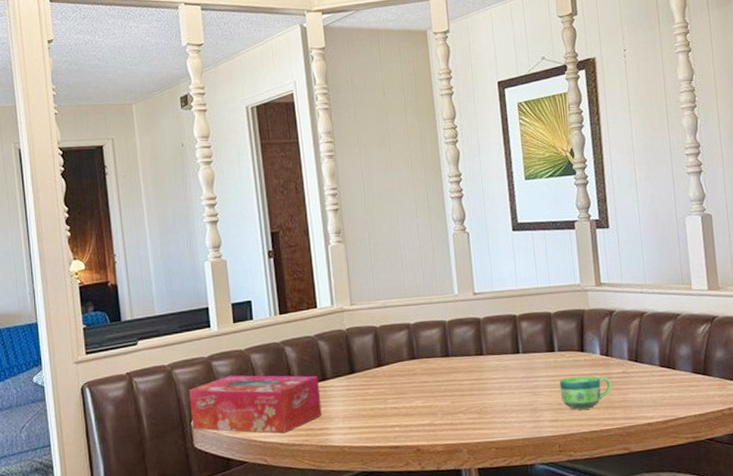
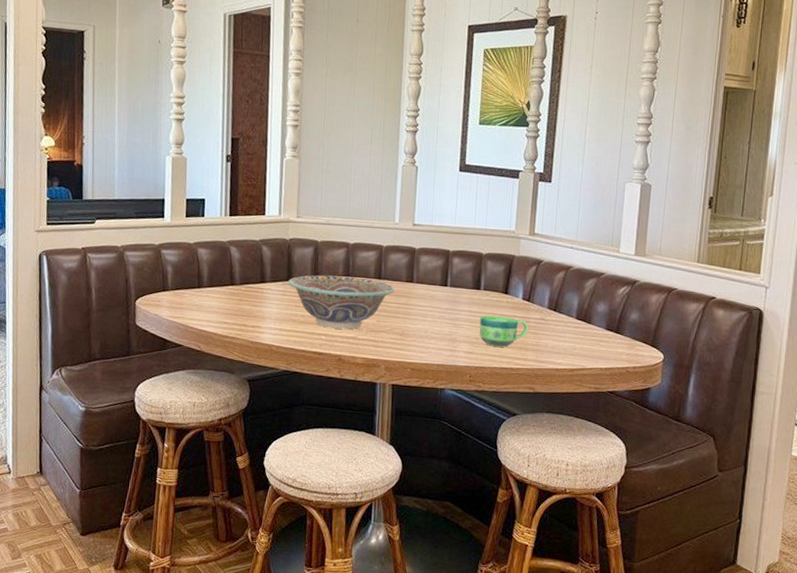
tissue box: present [189,375,322,434] -> none [136,264,258,325]
decorative bowl: none [350,358,465,418] -> present [287,275,395,329]

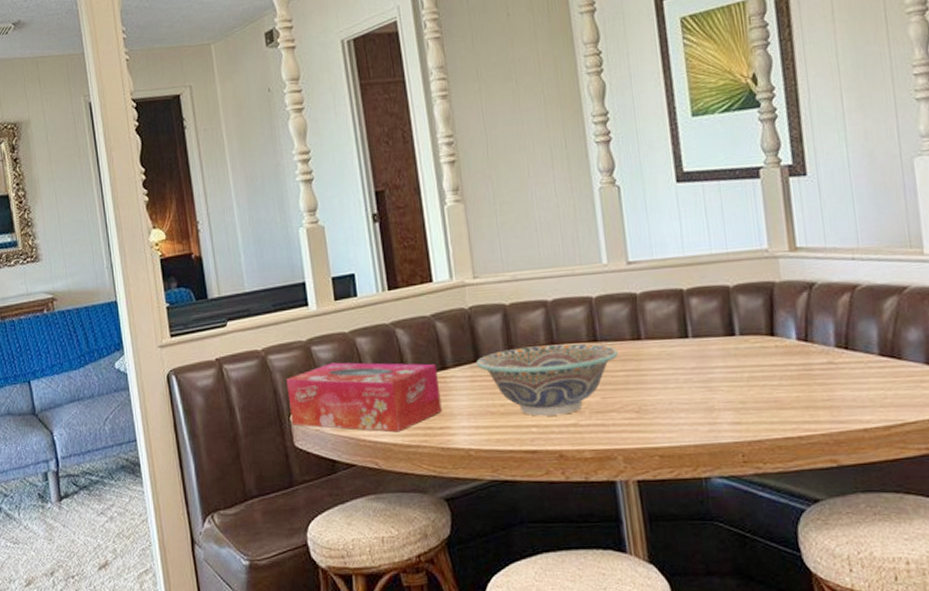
tissue box: none [136,264,258,325] -> present [286,362,442,433]
cup: present [479,315,529,347] -> none [742,367,814,410]

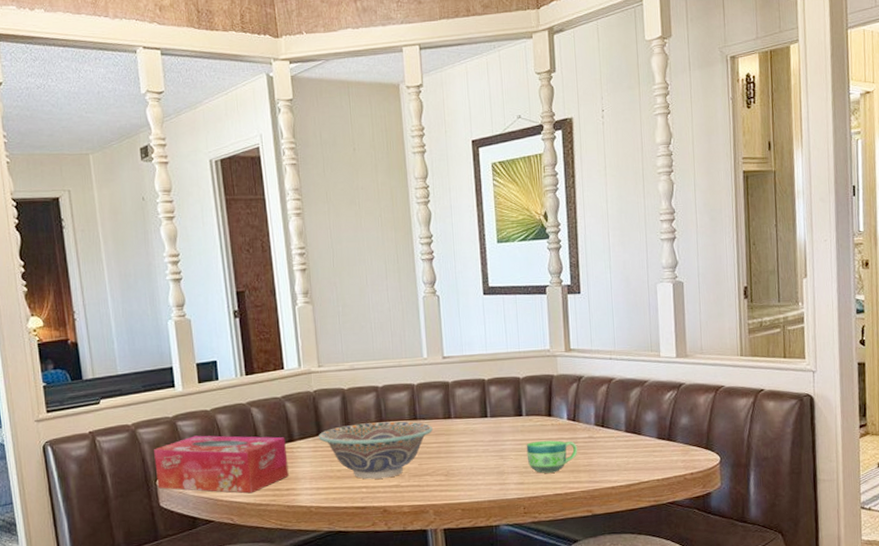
cup: none [742,367,814,410] -> present [526,440,578,473]

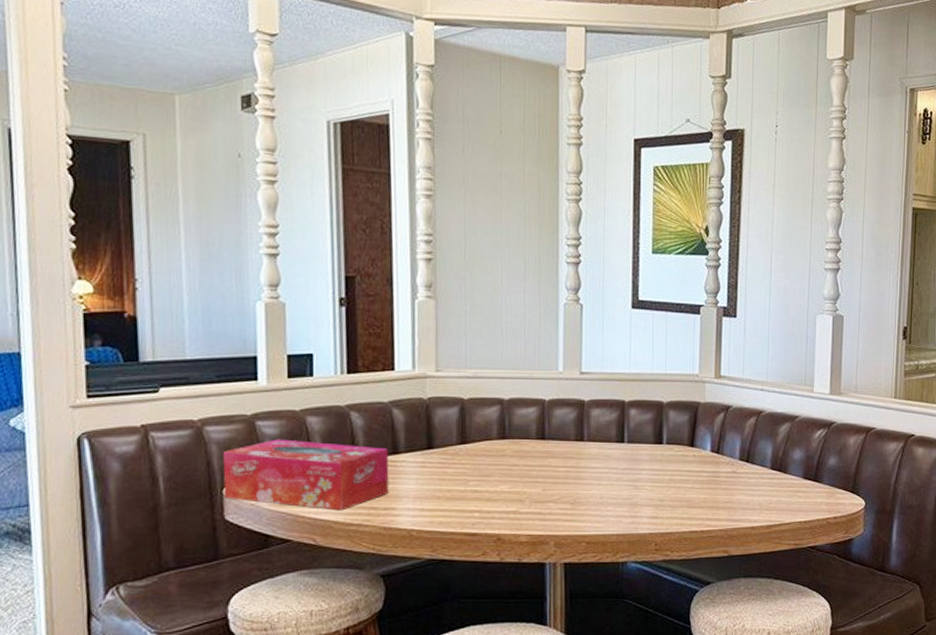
decorative bowl: present [318,421,433,479] -> none [428,439,562,503]
cup: present [526,440,578,473] -> none [663,473,719,508]

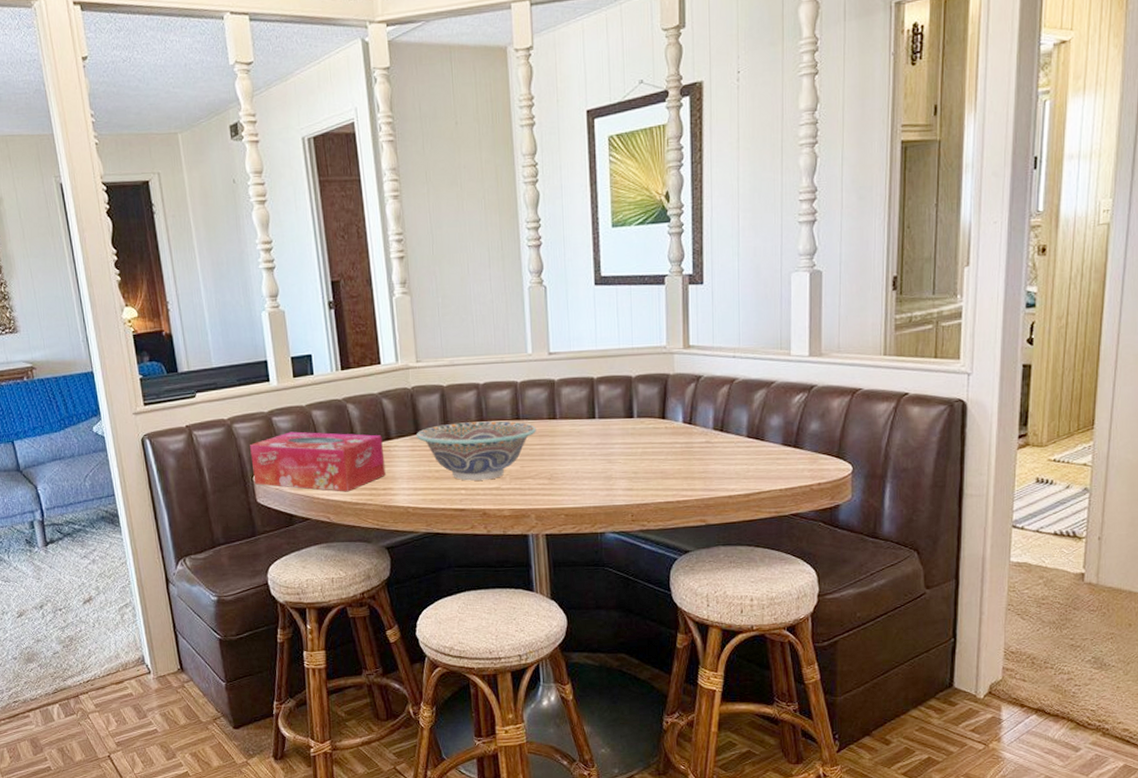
decorative bowl: none [428,439,562,503] -> present [416,421,536,481]

